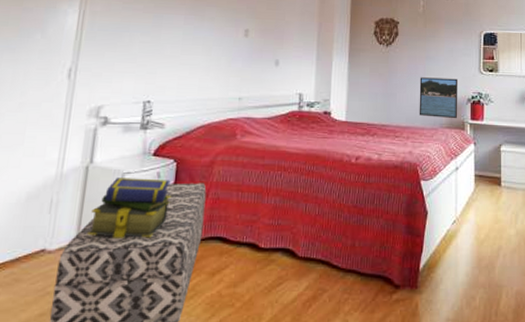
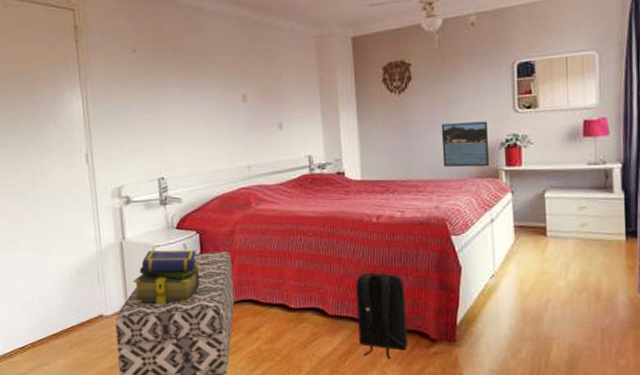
backpack: none [325,209,375,306] -> present [356,268,408,359]

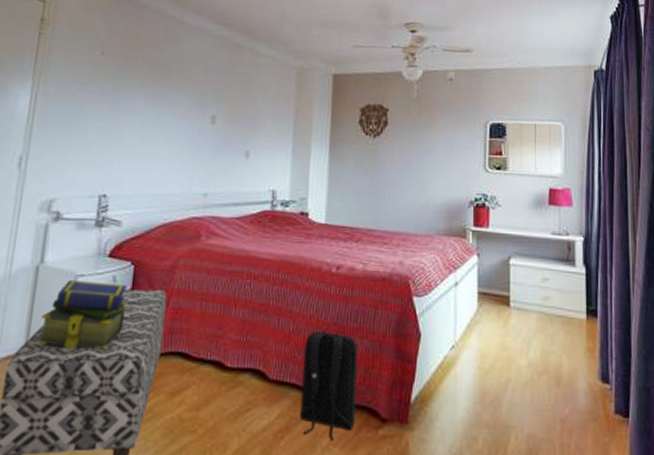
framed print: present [441,121,489,167] -> none [411,174,458,225]

